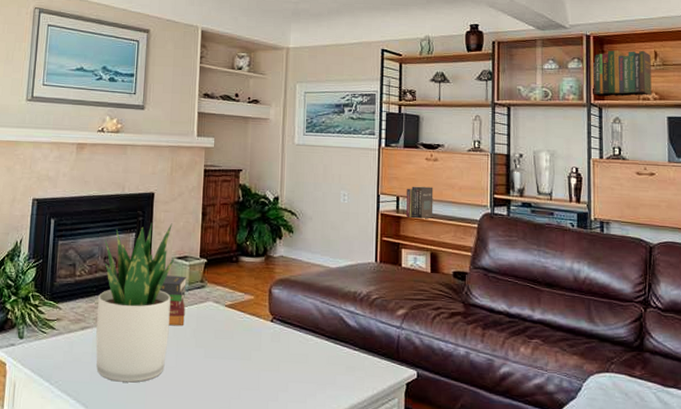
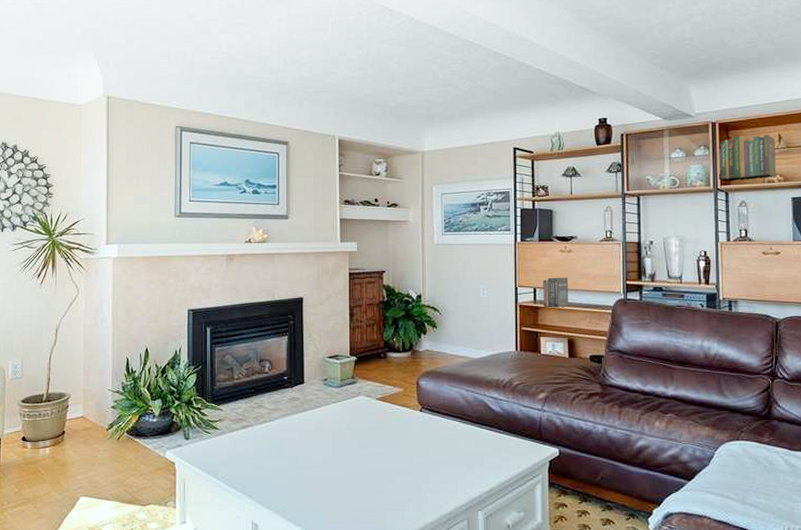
planter: present [96,222,176,383] -> none [257,325,327,474]
books: present [159,275,187,325] -> none [314,374,339,419]

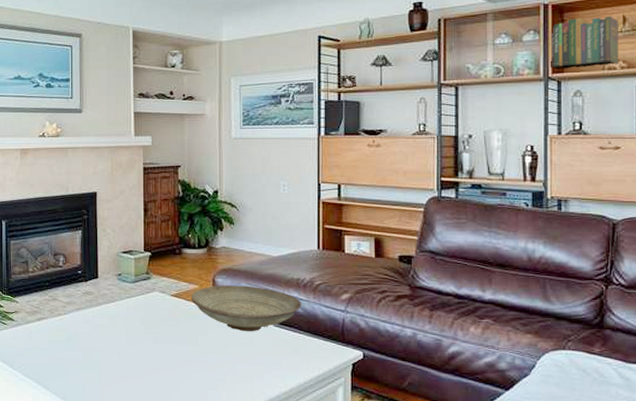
decorative bowl: none [396,387,501,433] -> present [191,285,302,332]
books: present [543,277,569,308] -> none [348,173,377,205]

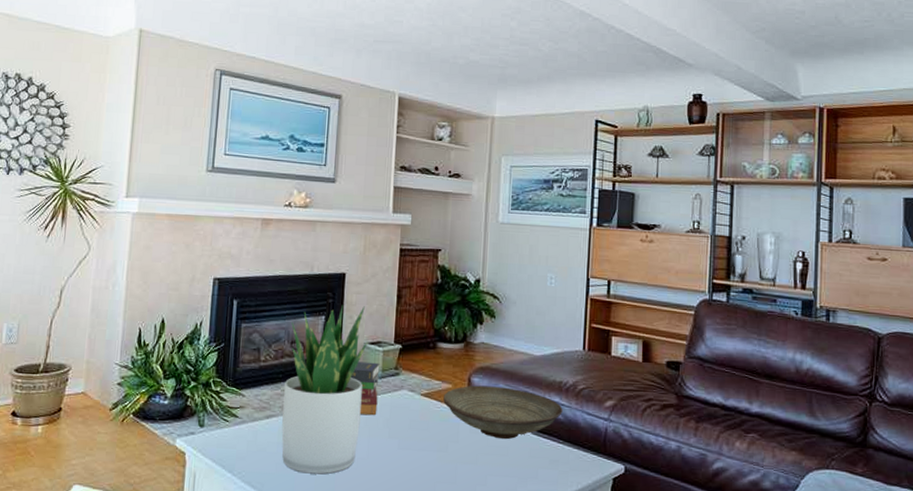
planter: none [51,220,122,367] -> present [281,305,369,475]
books: none [108,269,133,314] -> present [350,361,380,415]
books: present [549,16,619,69] -> none [823,124,889,176]

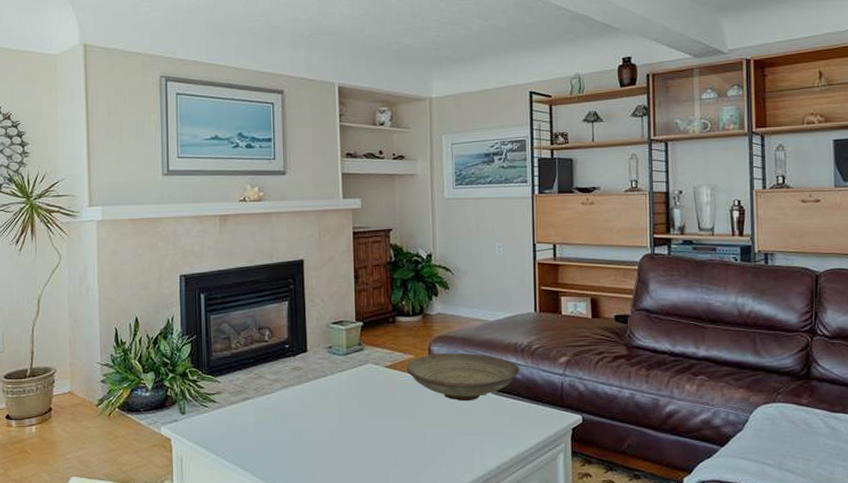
planter: present [281,305,369,475] -> none [257,289,332,448]
books: present [350,361,380,415] -> none [317,340,345,389]

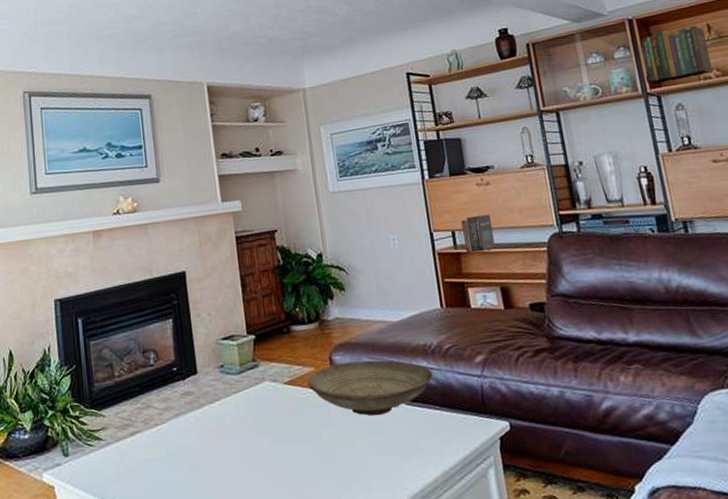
books: none [563,231,592,265] -> present [461,214,496,253]
books: none [752,71,817,124] -> present [638,25,713,84]

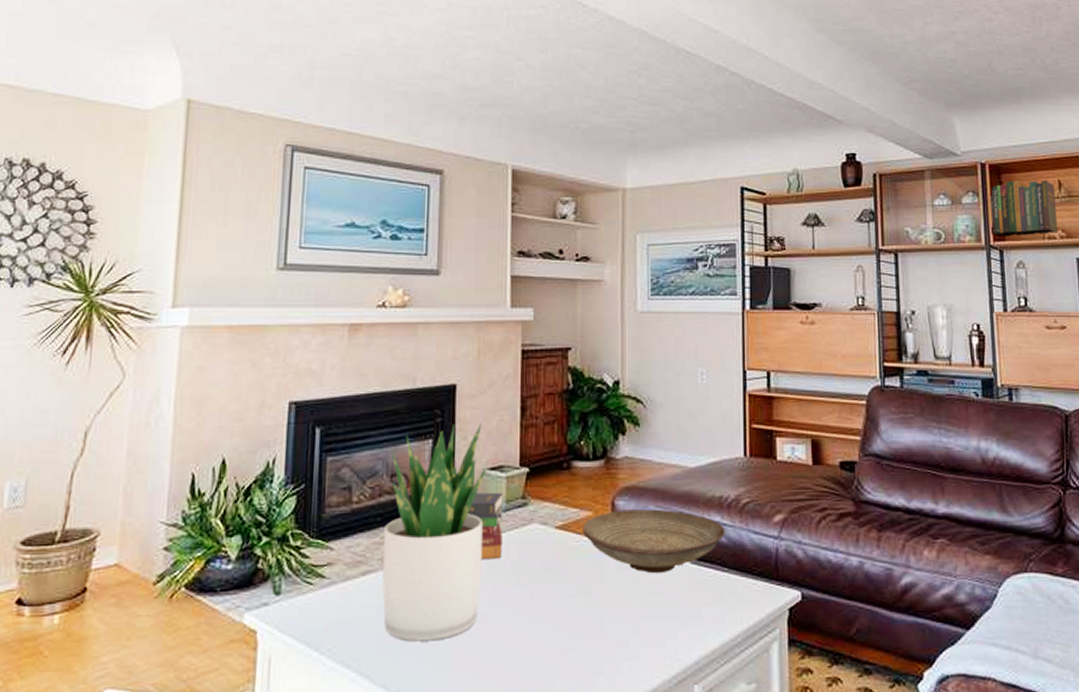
planter: none [140,302,229,488] -> present [382,423,488,642]
books: none [209,357,242,414] -> present [467,492,503,558]
books: present [461,214,496,253] -> none [779,357,813,398]

